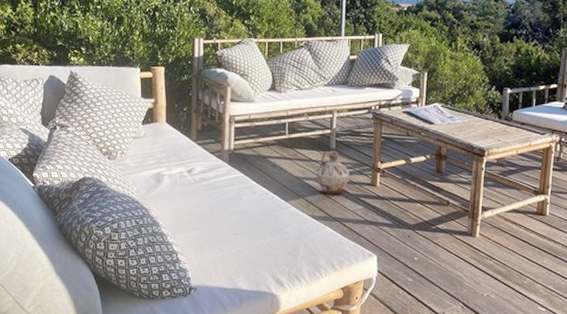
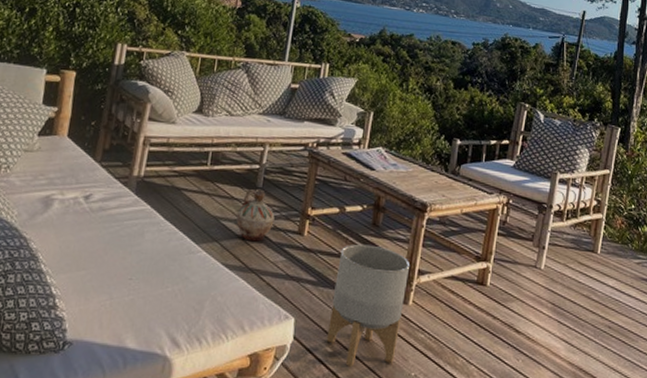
planter: none [406,189,474,292] -> present [326,244,411,367]

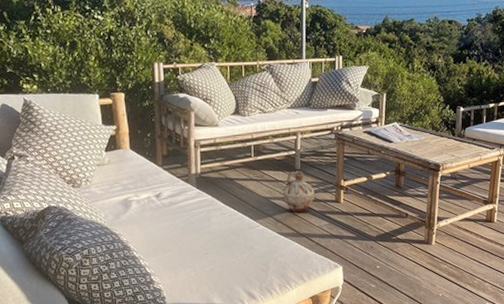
planter: present [326,244,411,367] -> none [369,203,431,296]

